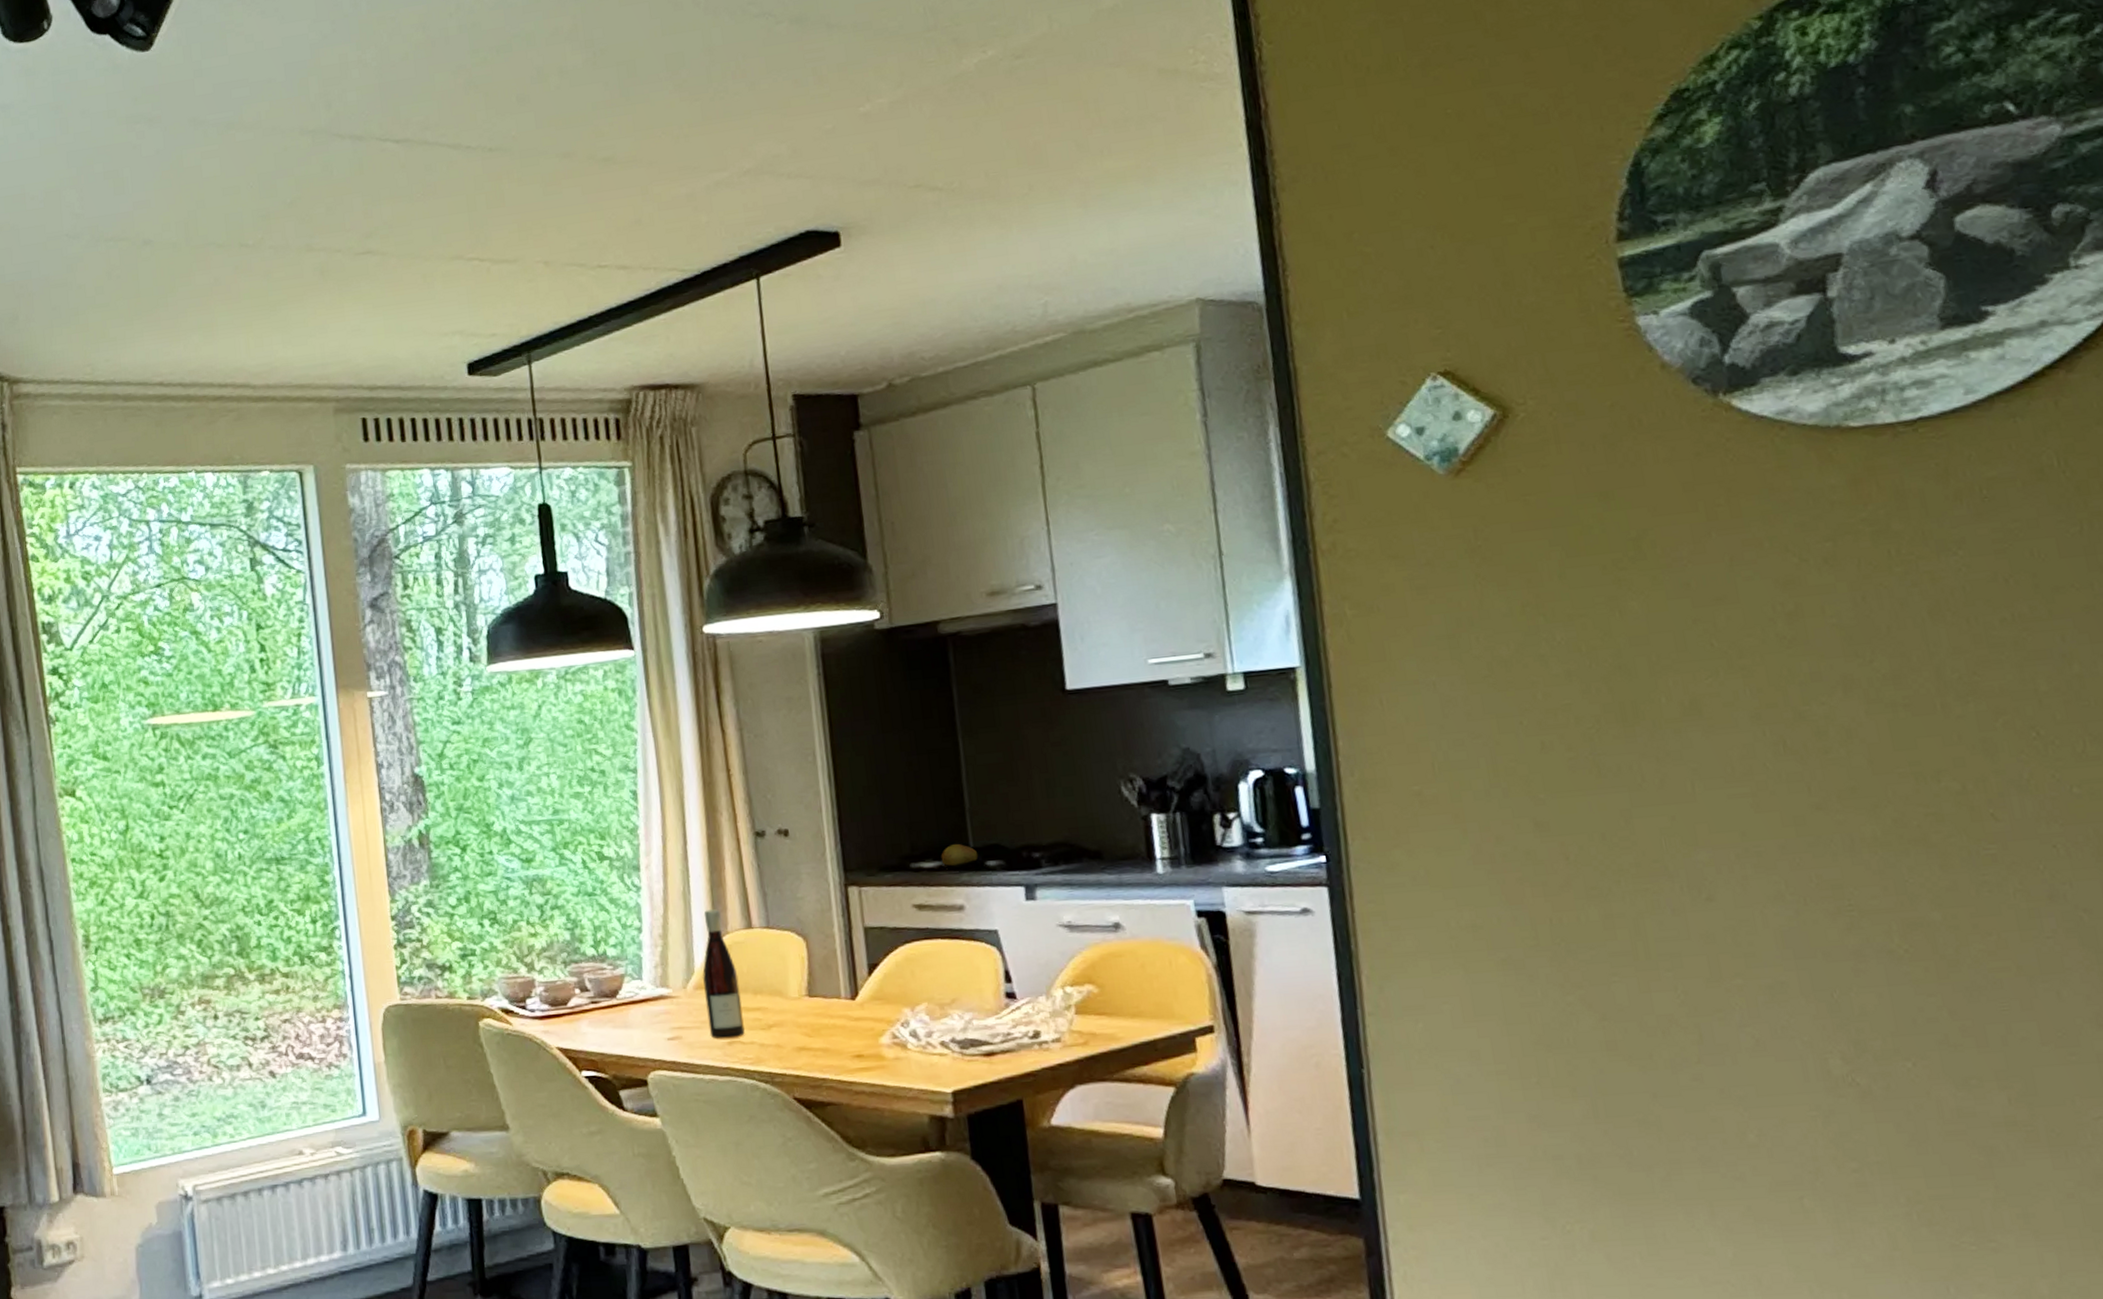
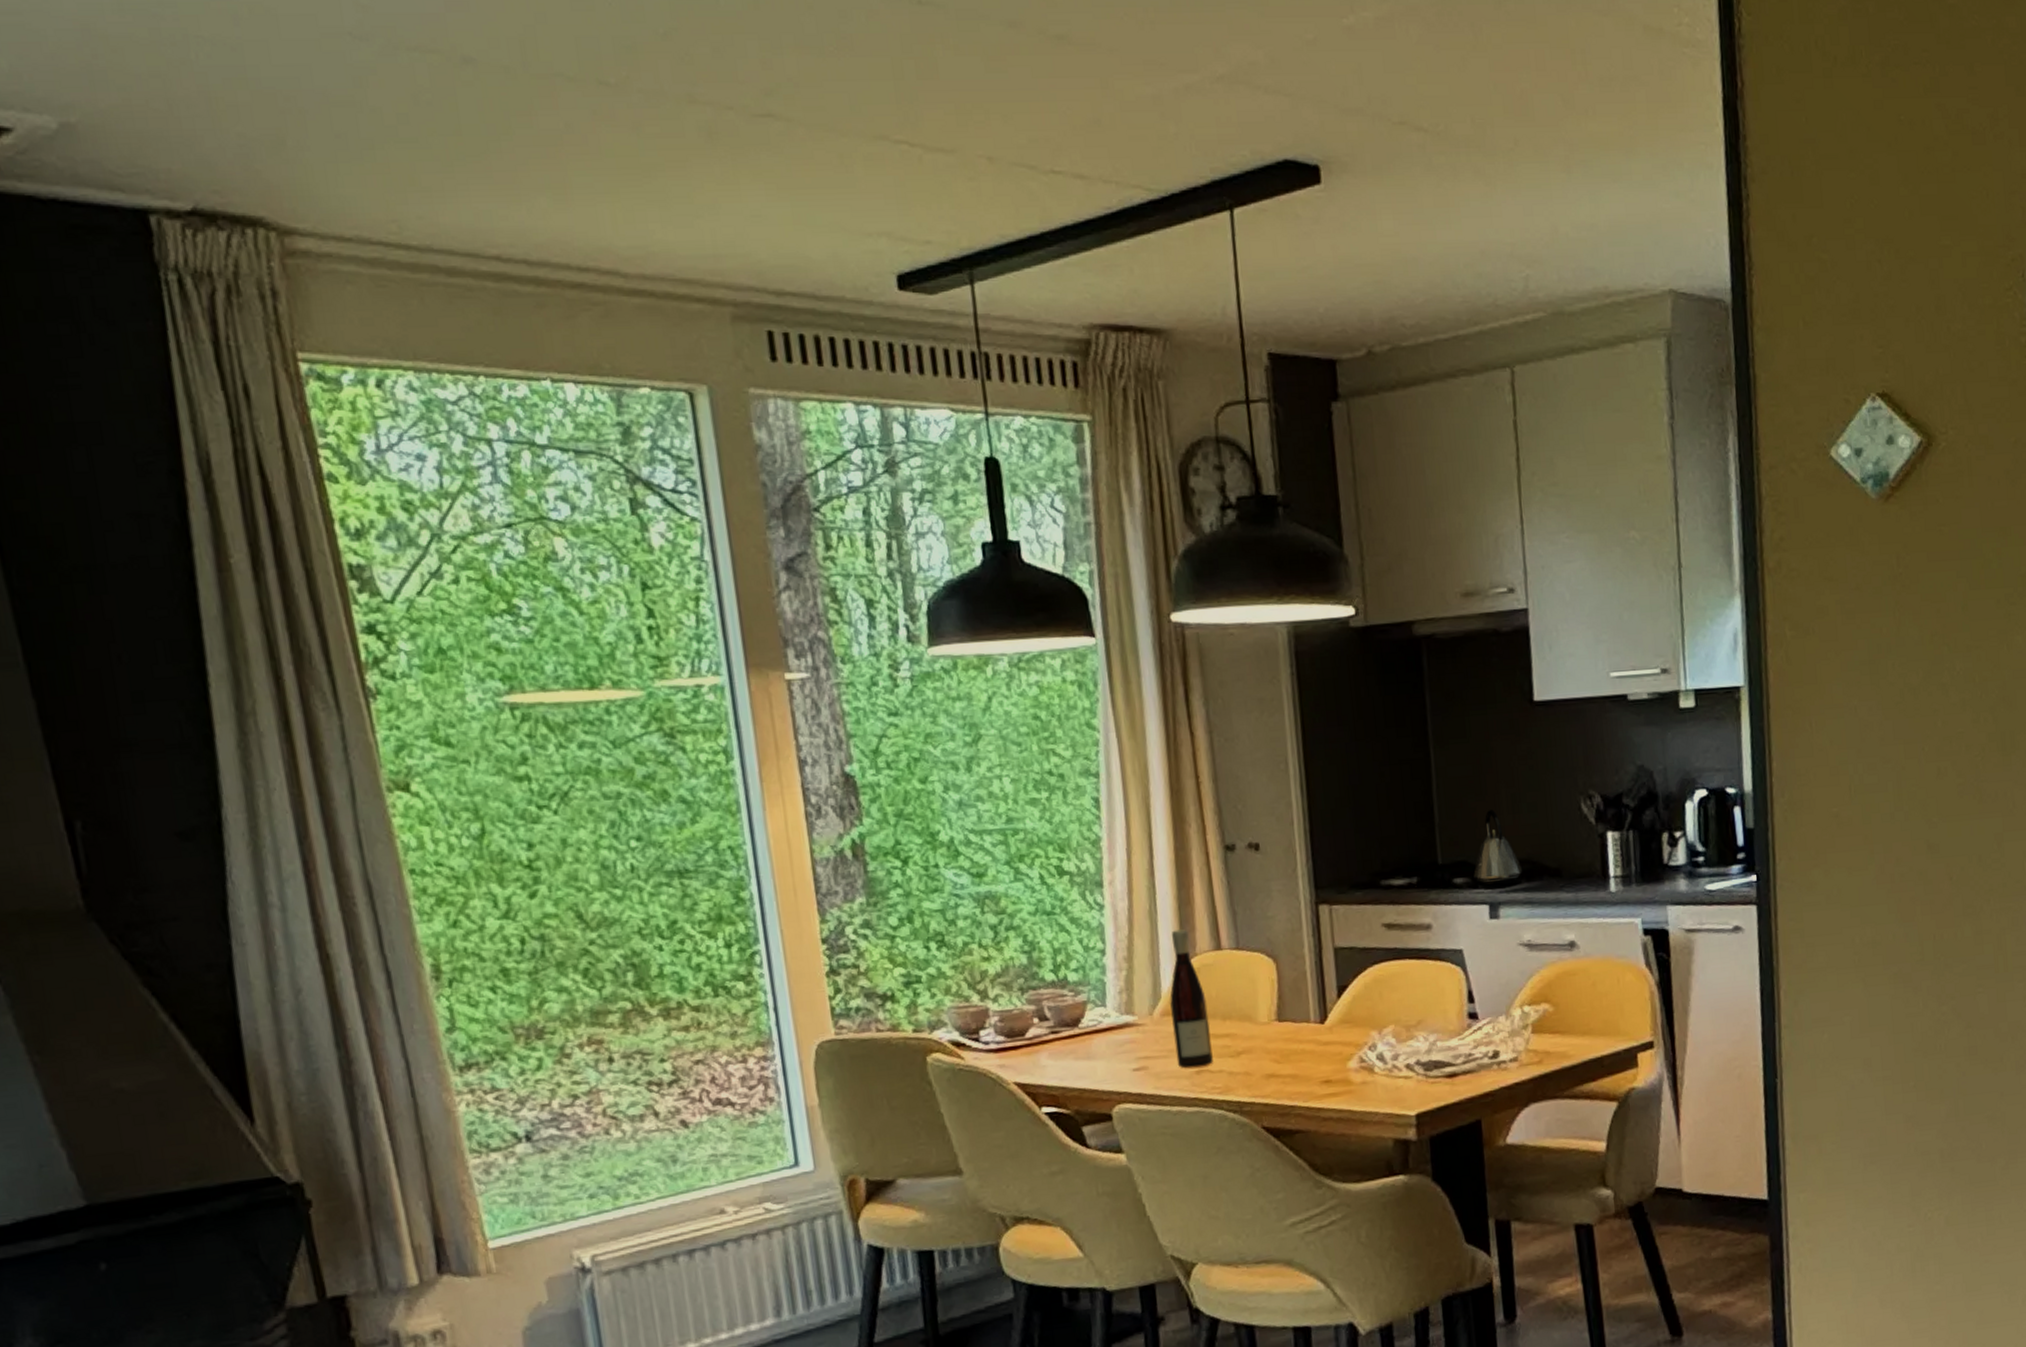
fruit: present [940,843,984,870] -> none [1410,859,1451,888]
kettle: none [1007,794,1060,873] -> present [1473,809,1523,891]

